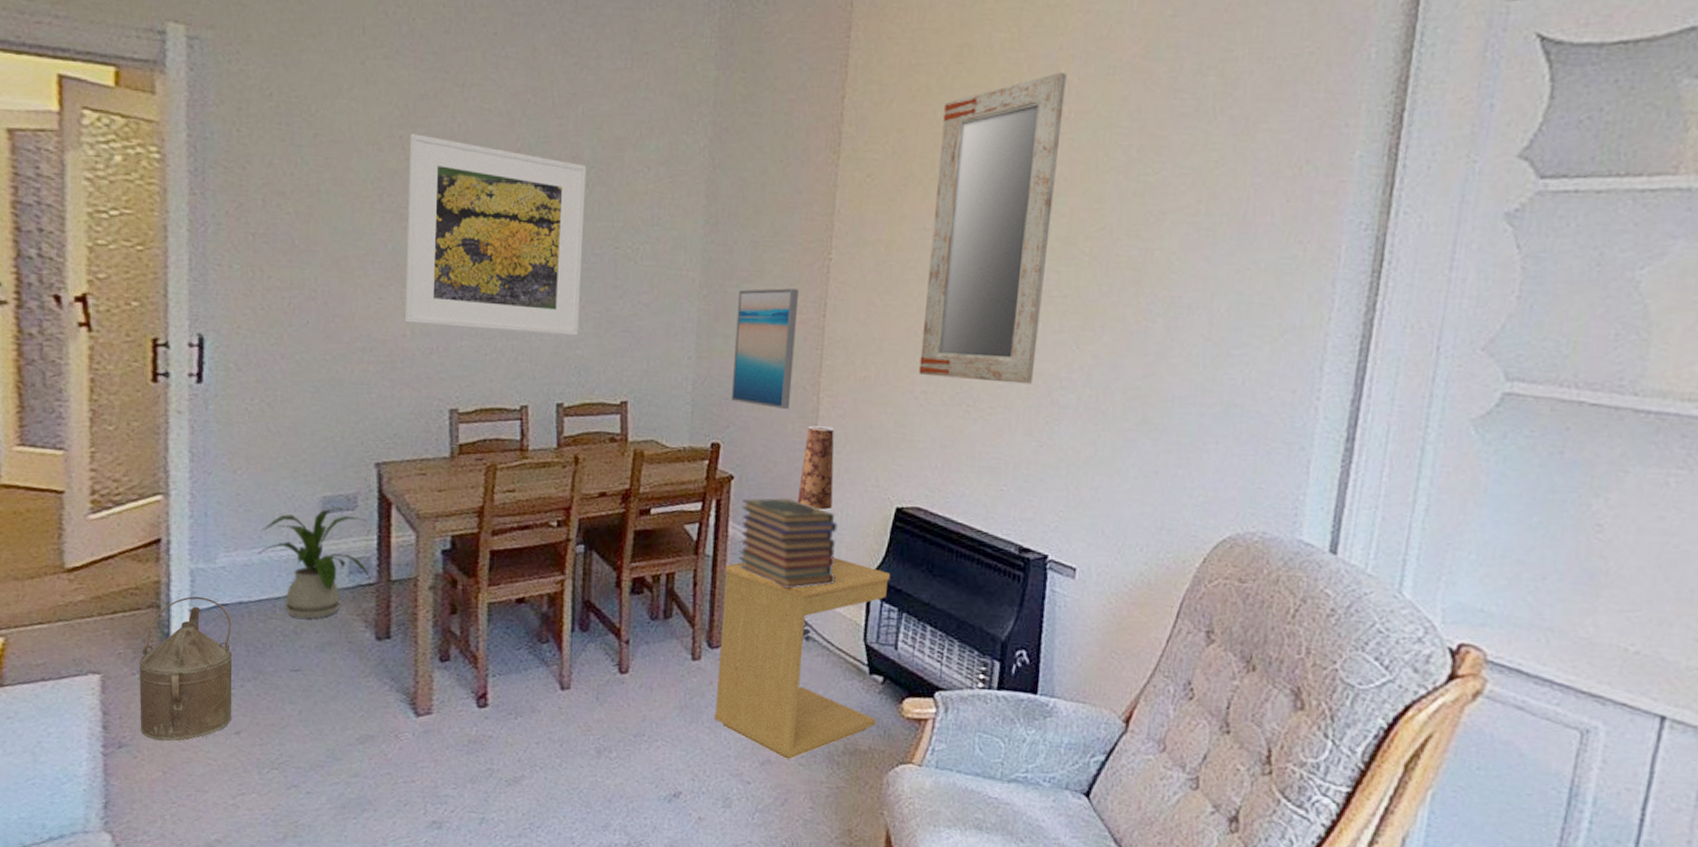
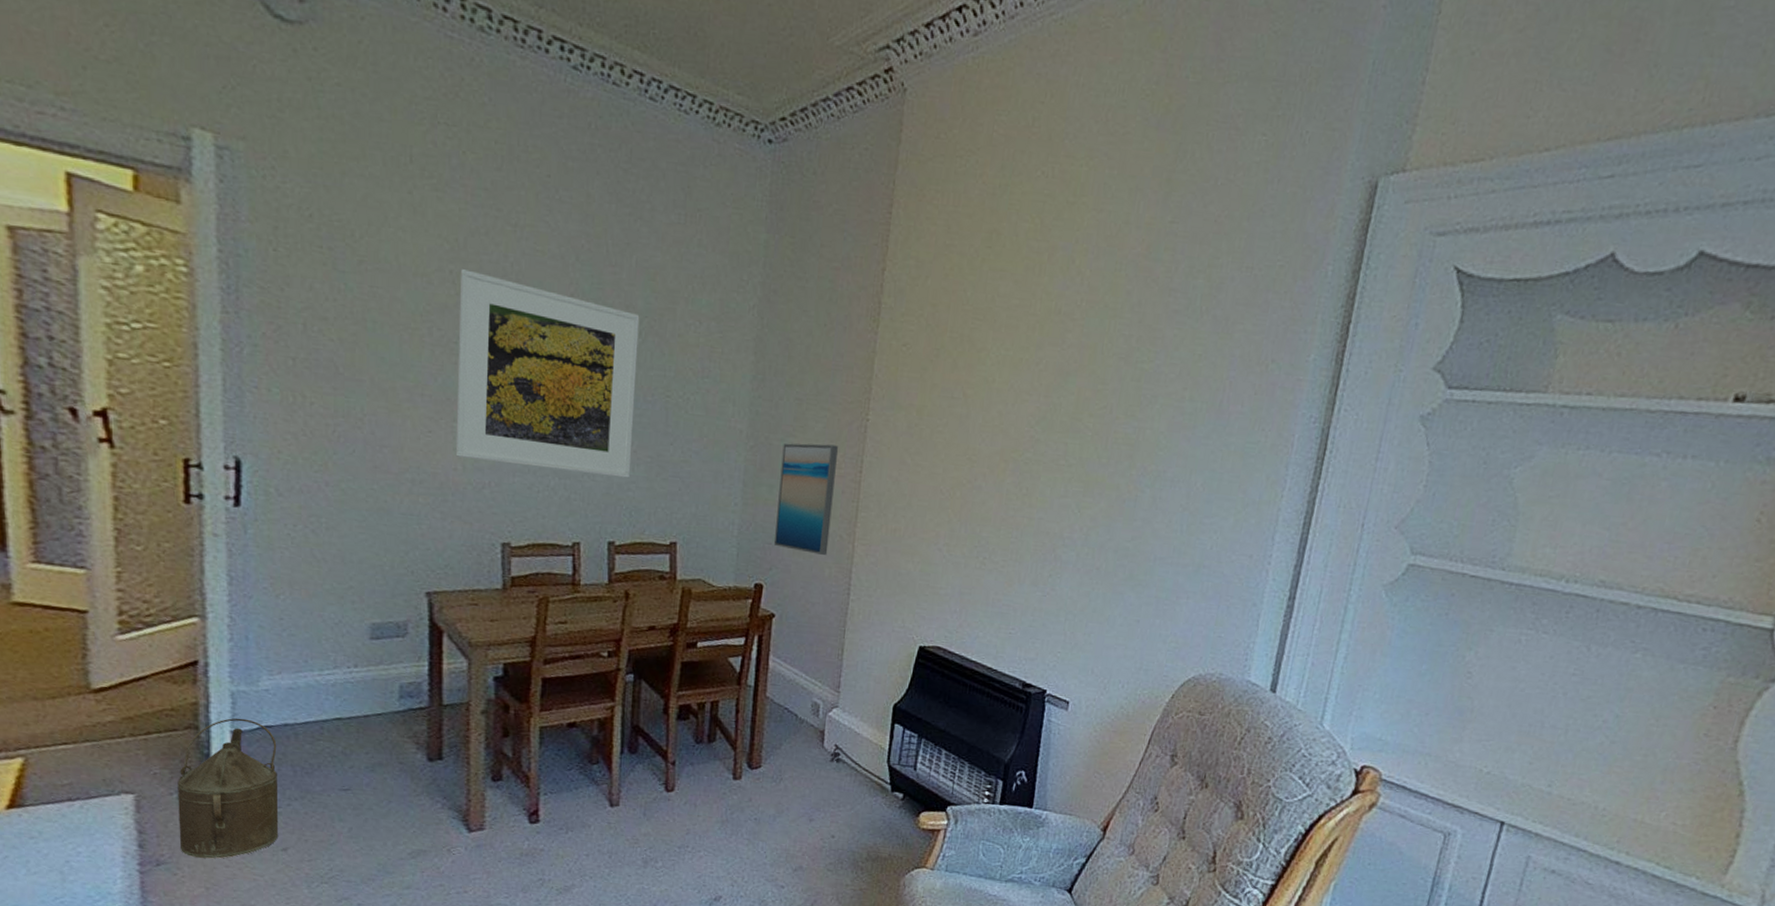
house plant: present [258,506,369,619] -> none [303,633,421,741]
side table: present [714,557,891,760] -> none [752,689,913,866]
book stack: present [739,498,838,589] -> none [778,635,868,717]
table lamp: present [796,425,835,511] -> none [831,571,867,648]
home mirror: present [919,72,1067,384] -> none [943,263,1081,542]

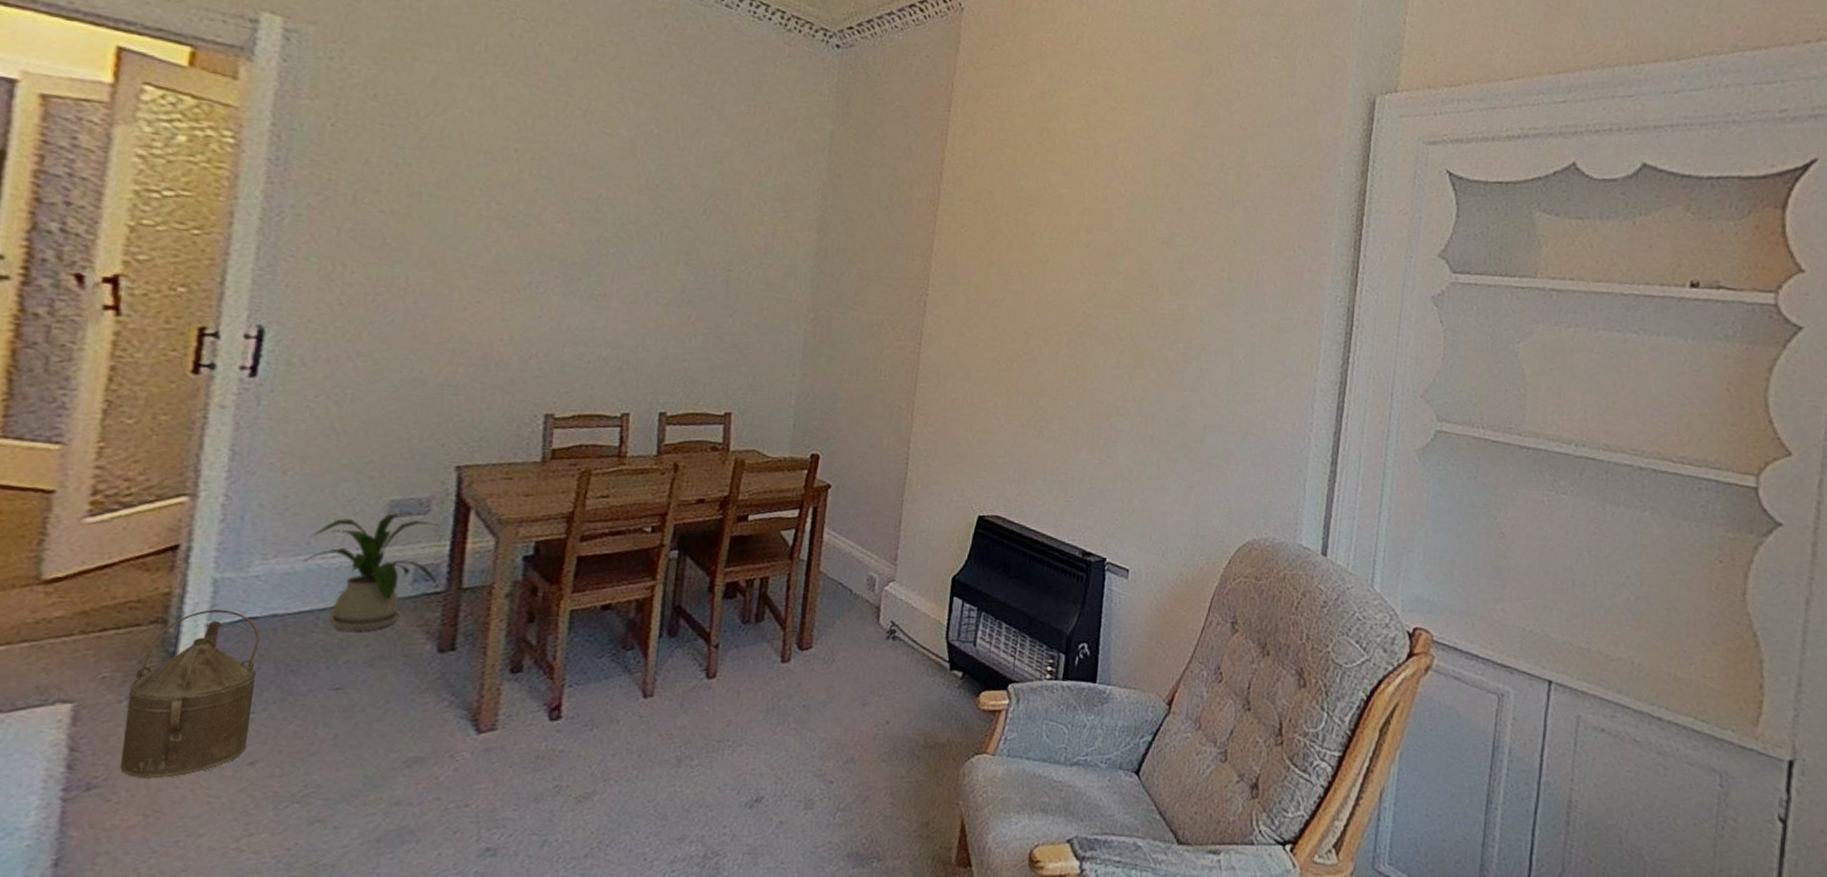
house plant: none [303,633,421,741] -> present [303,510,440,632]
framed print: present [455,269,640,478] -> none [503,148,705,349]
wall art: present [774,443,838,555] -> none [832,316,898,425]

